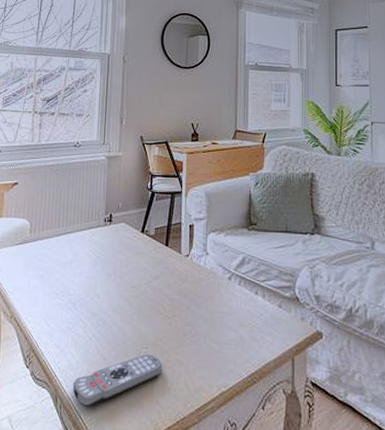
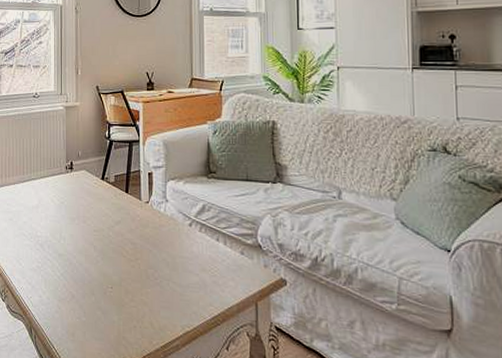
remote control: present [72,354,163,408] -> none [45,293,128,339]

